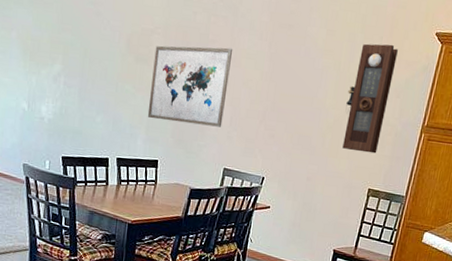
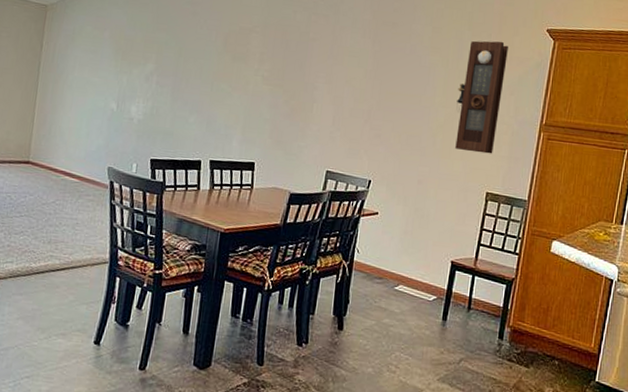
wall art: present [147,45,233,127] -> none [244,44,335,127]

